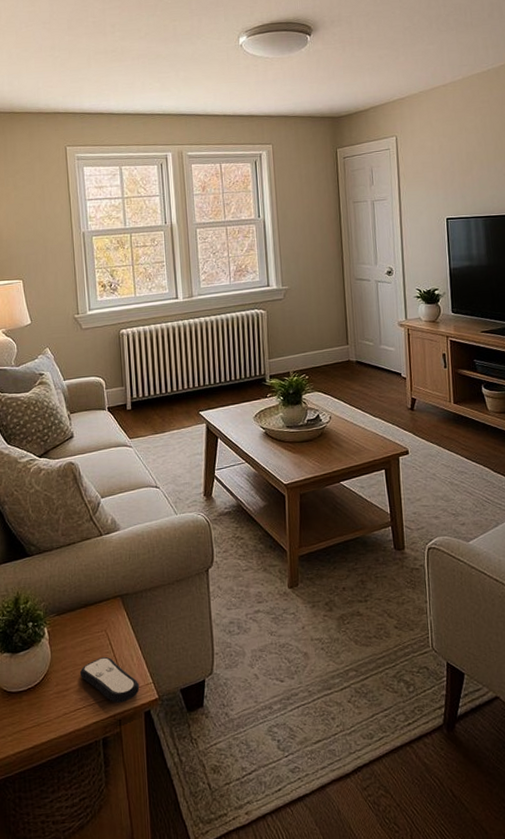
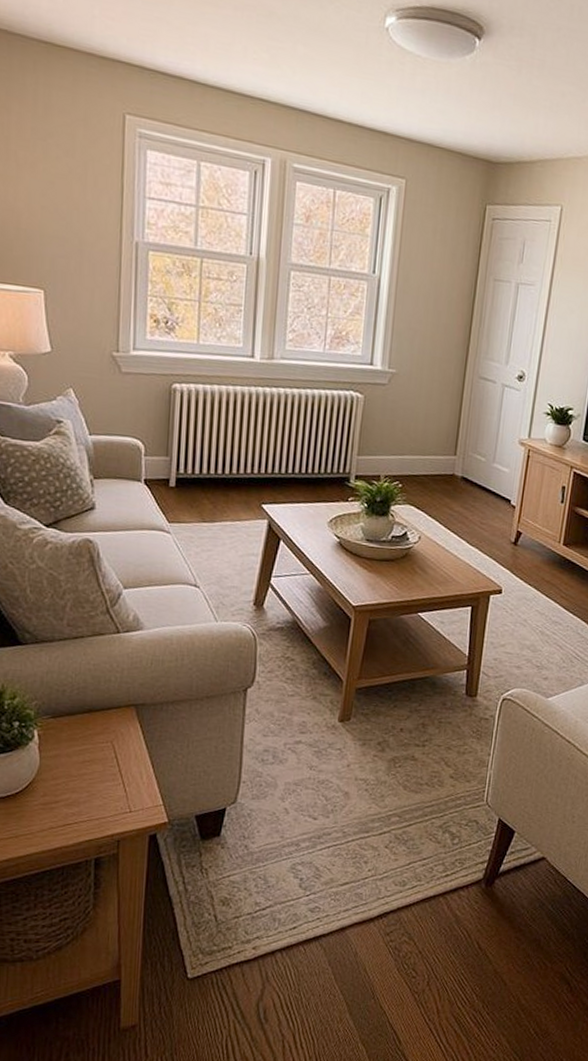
remote control: present [79,657,140,703] -> none [74,771,147,823]

